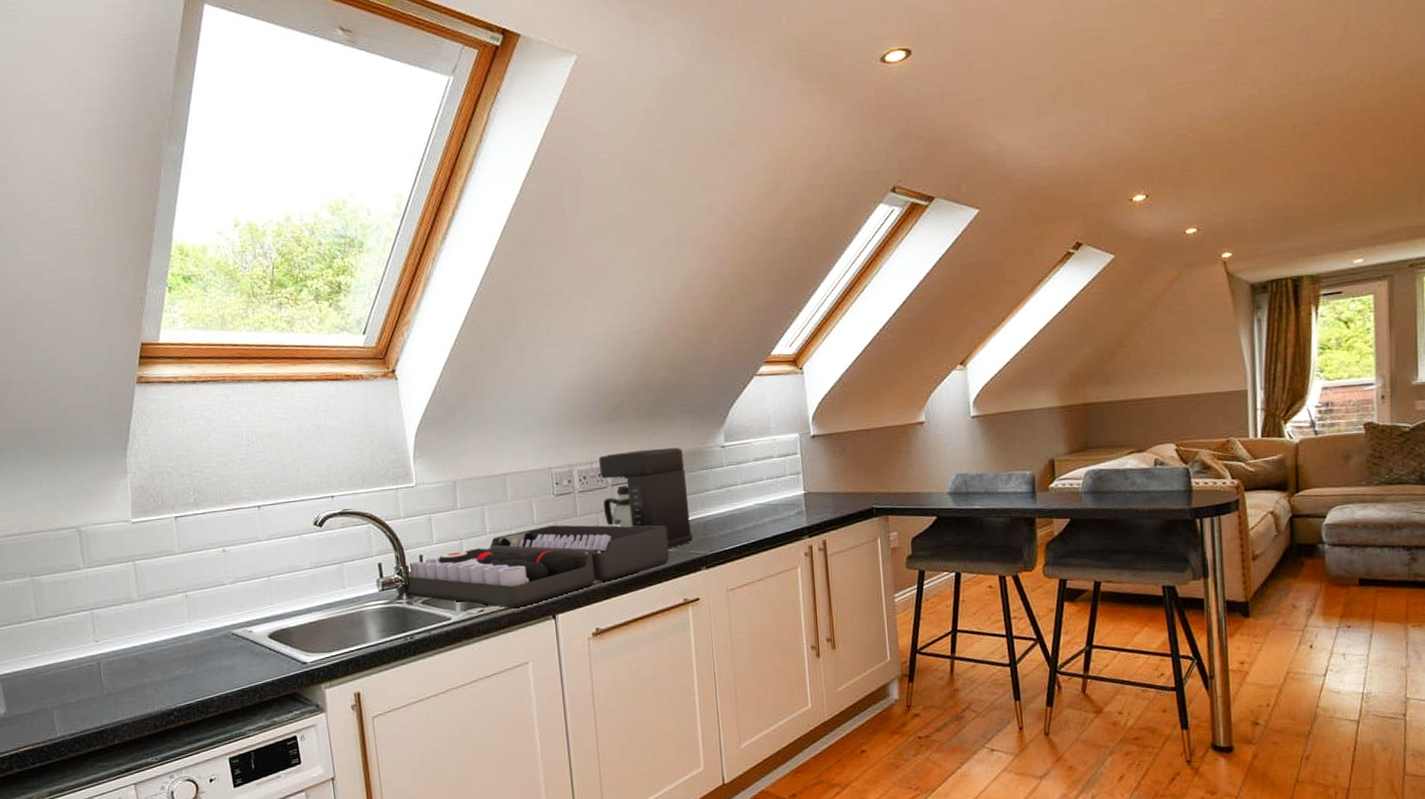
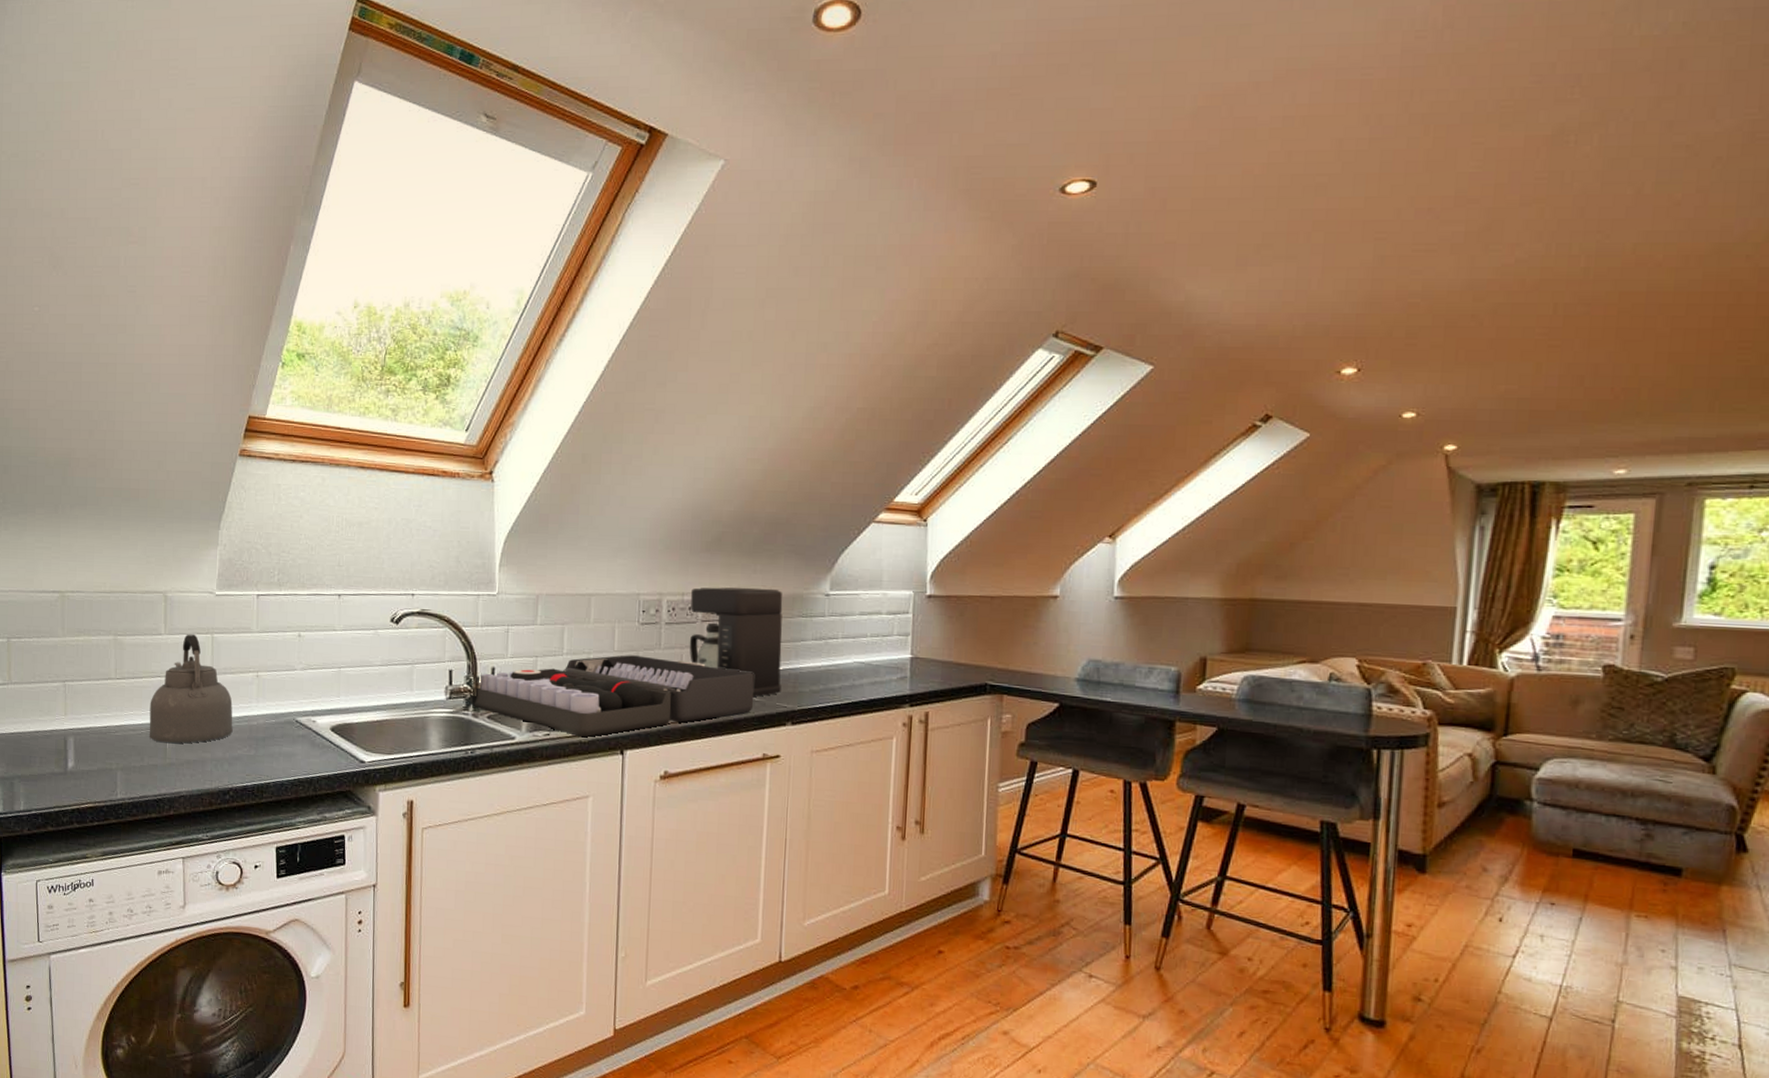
kettle: none [78,564,169,675] -> present [149,634,233,744]

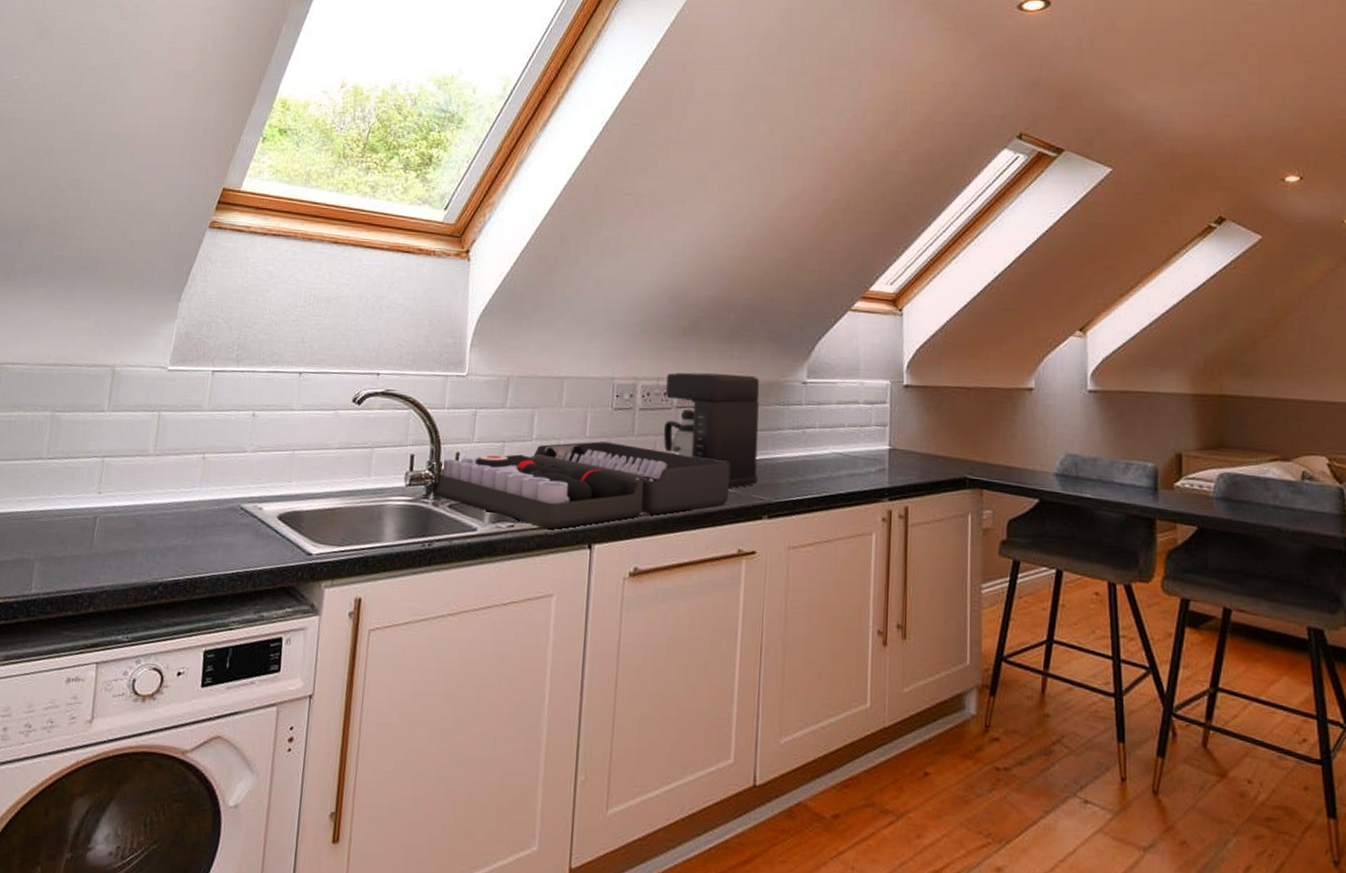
kettle: present [149,634,233,744] -> none [75,411,173,532]

